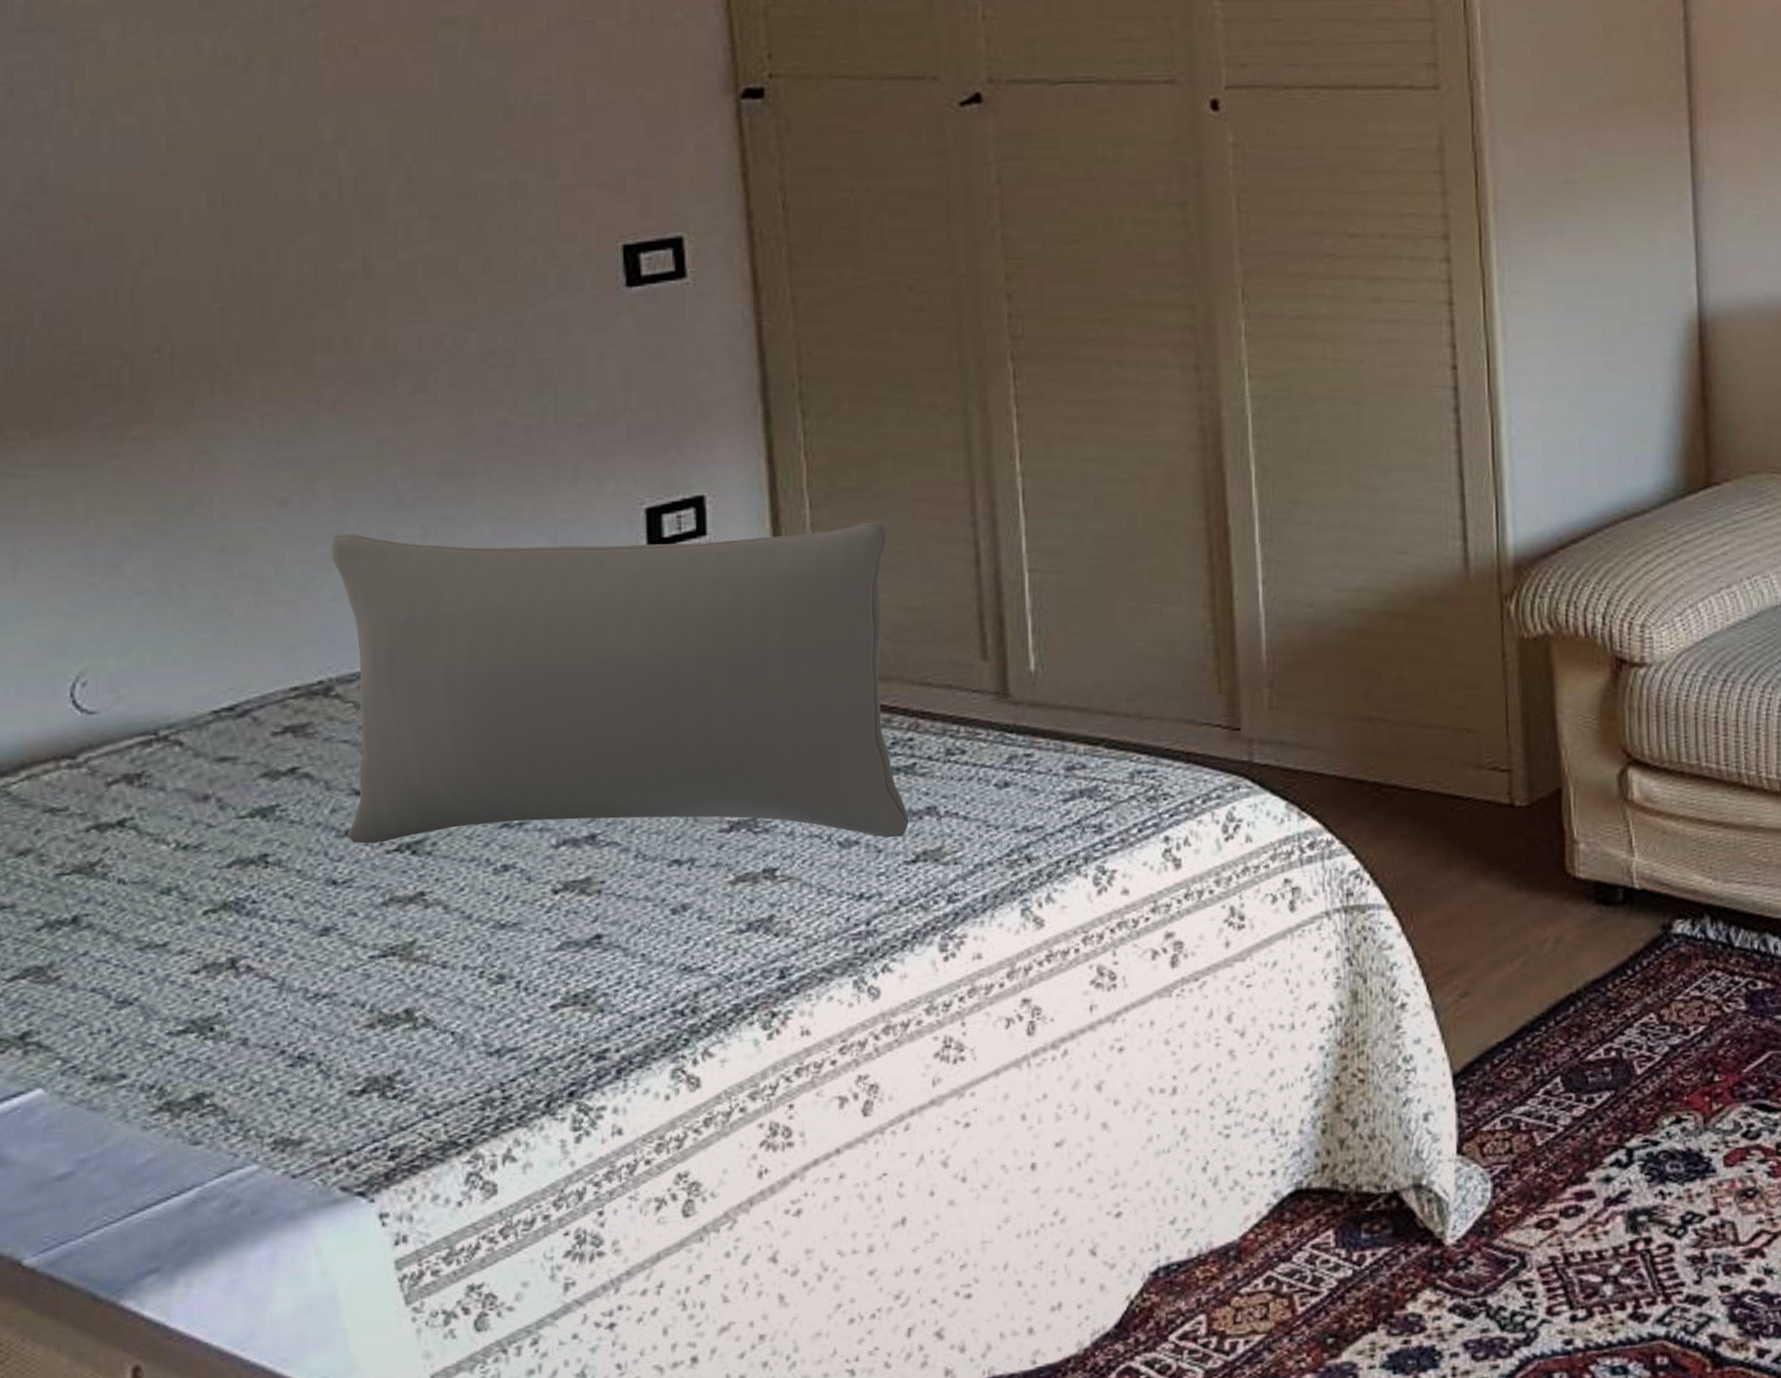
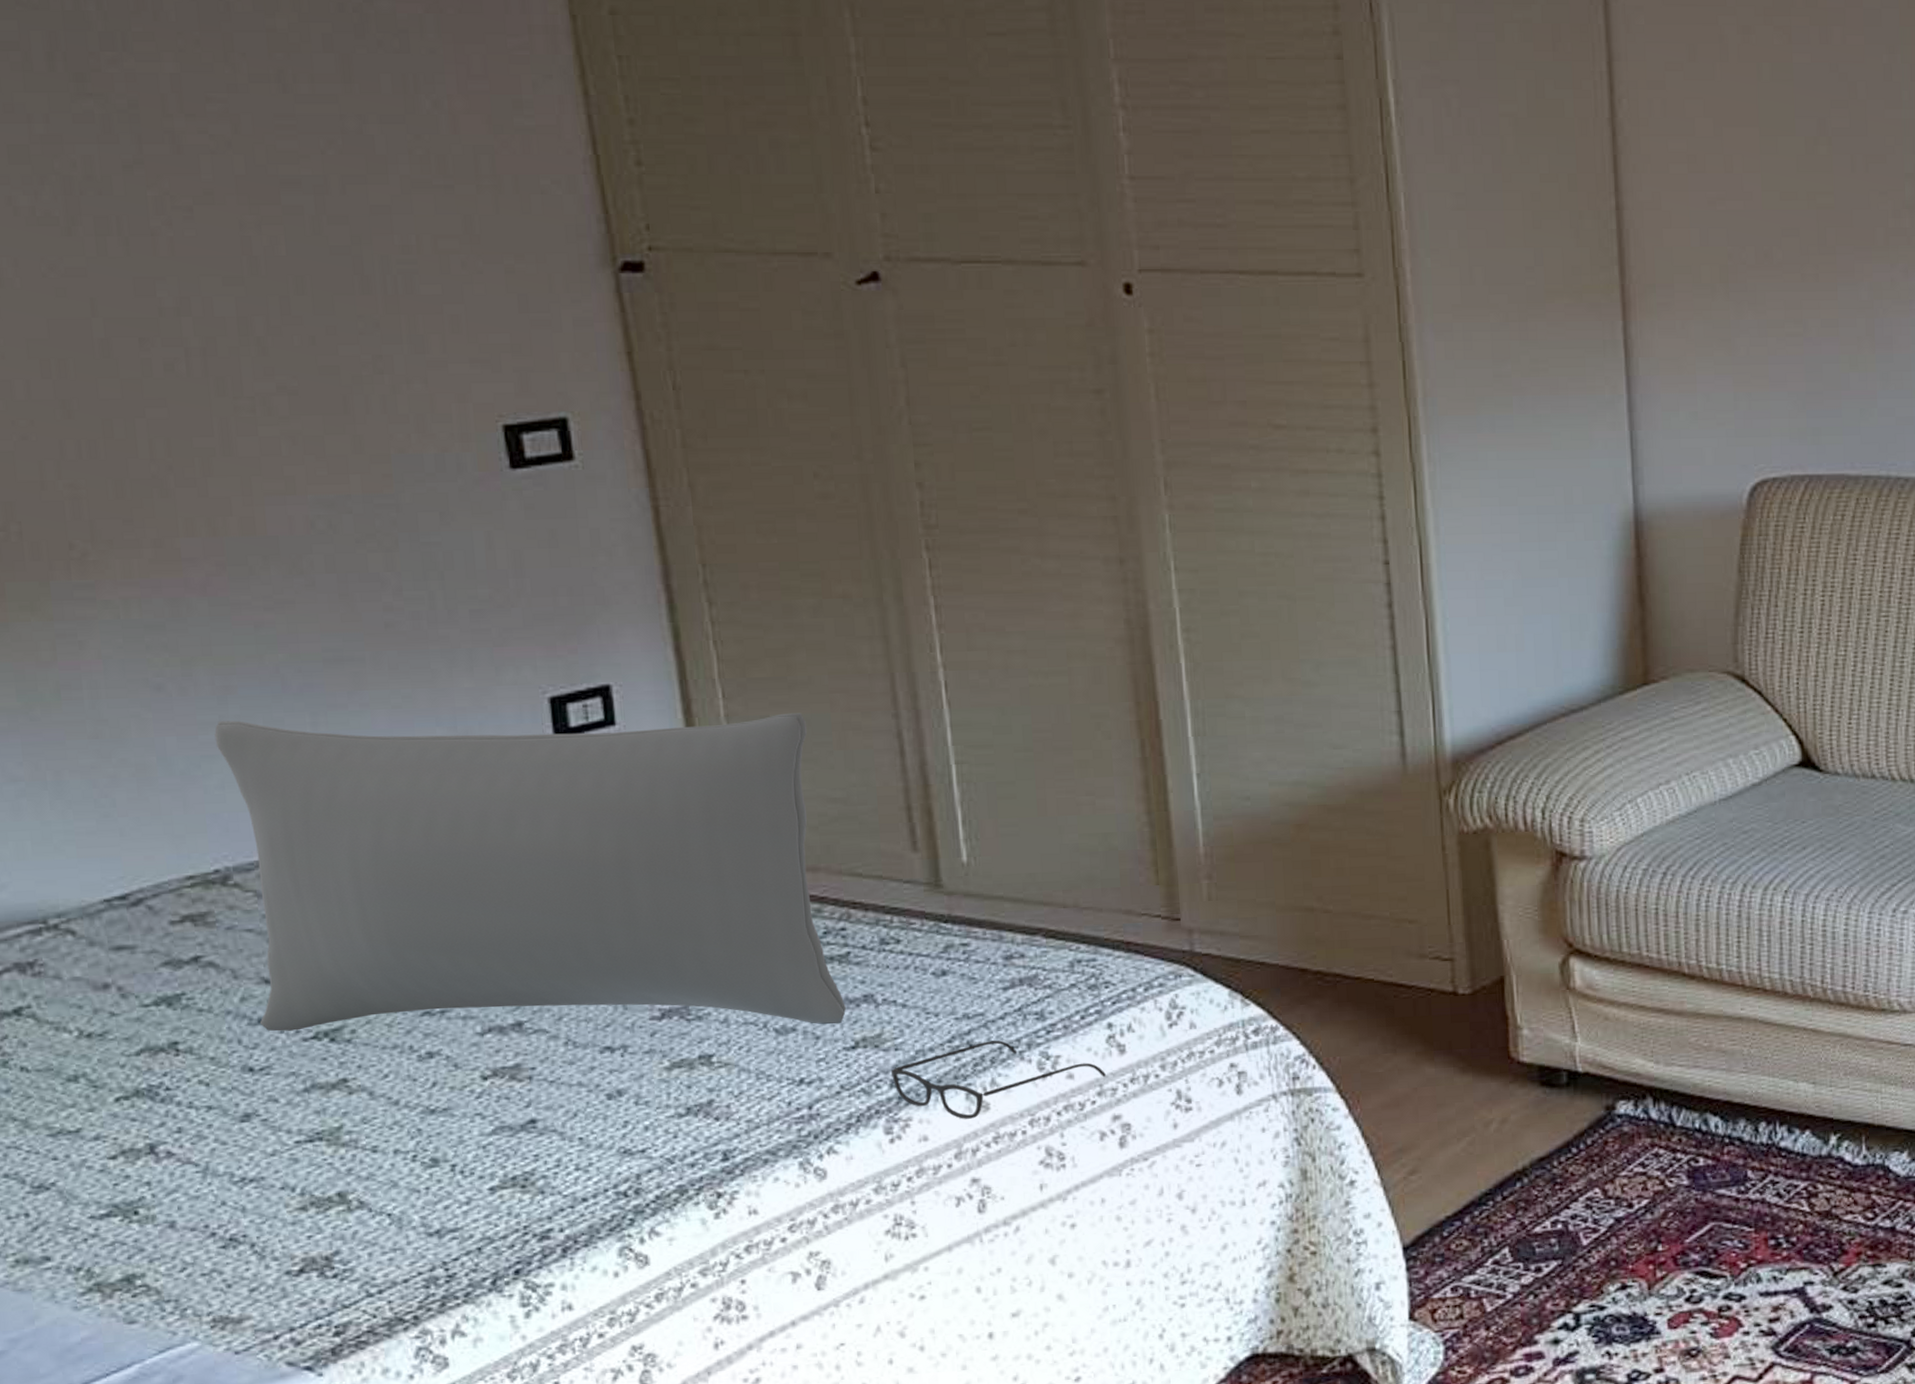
eyeglasses: none [948,854,1160,936] -> present [890,1040,1106,1119]

